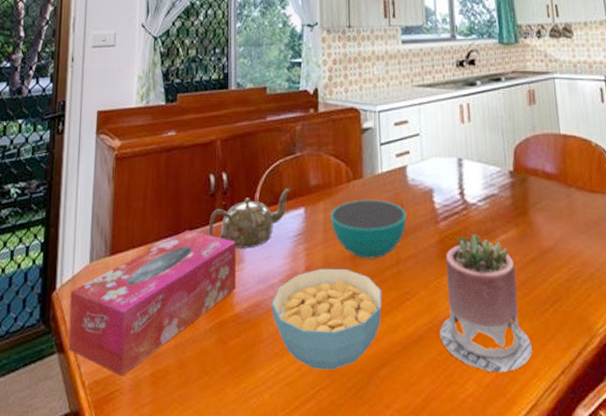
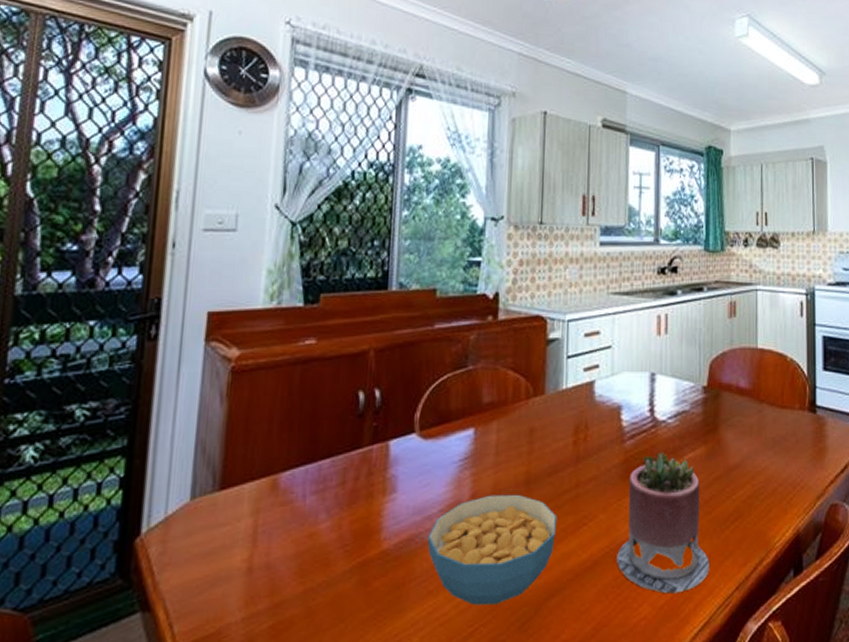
tissue box: present [68,230,236,377] -> none [155,456,387,633]
teapot: present [208,189,291,249] -> none [353,407,460,476]
bowl: present [330,199,407,259] -> none [503,417,591,483]

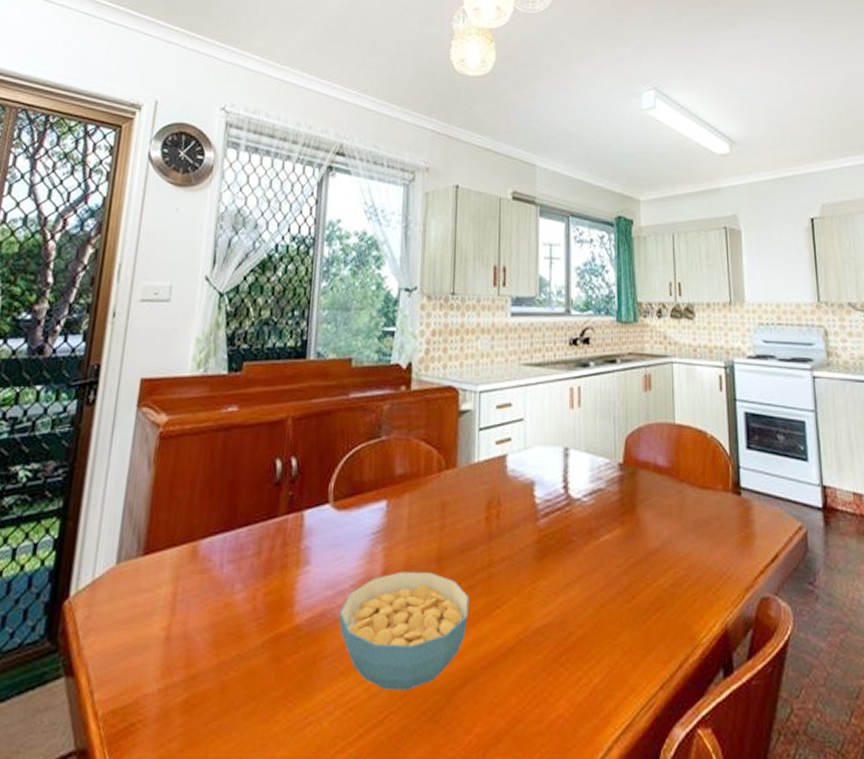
succulent planter: present [616,451,710,594] -> none [531,532,631,690]

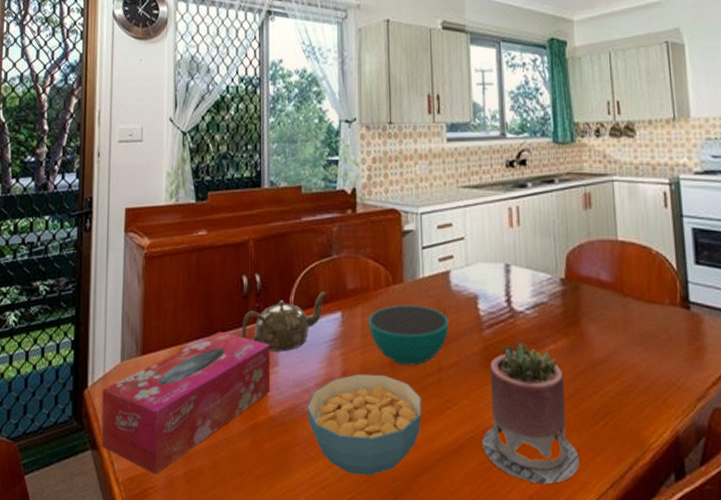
tissue box: none [78,525,302,704] -> present [101,331,270,475]
teapot: none [269,478,373,548] -> present [241,292,327,352]
bowl: none [415,492,504,561] -> present [368,304,450,366]
succulent planter: none [531,532,631,690] -> present [482,342,580,485]

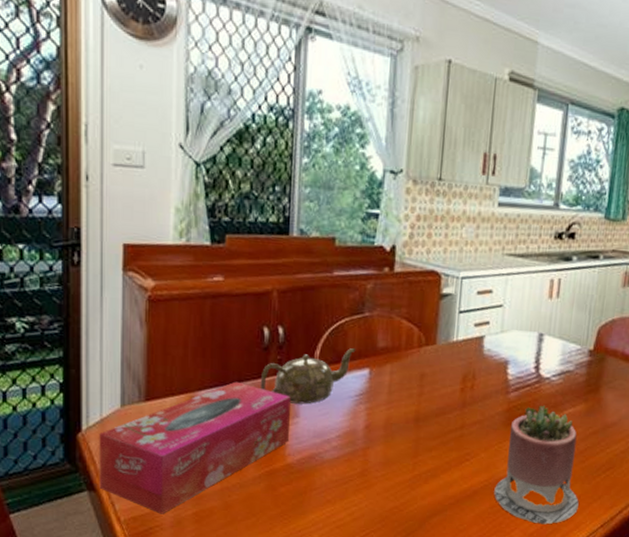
cereal bowl: present [307,373,422,476] -> none [326,427,443,517]
bowl: present [368,304,450,366] -> none [396,365,478,422]

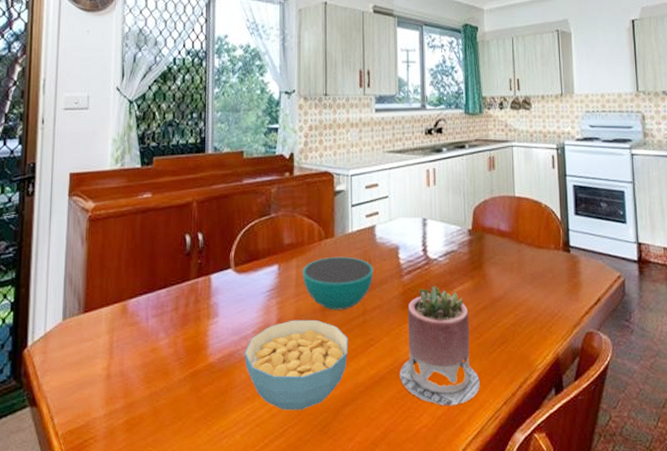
tissue box: present [99,381,291,514] -> none [40,287,210,425]
teapot: present [260,348,356,404] -> none [183,247,265,304]
cereal bowl: none [326,427,443,517] -> present [244,319,349,410]
bowl: none [396,365,478,422] -> present [302,256,374,311]

